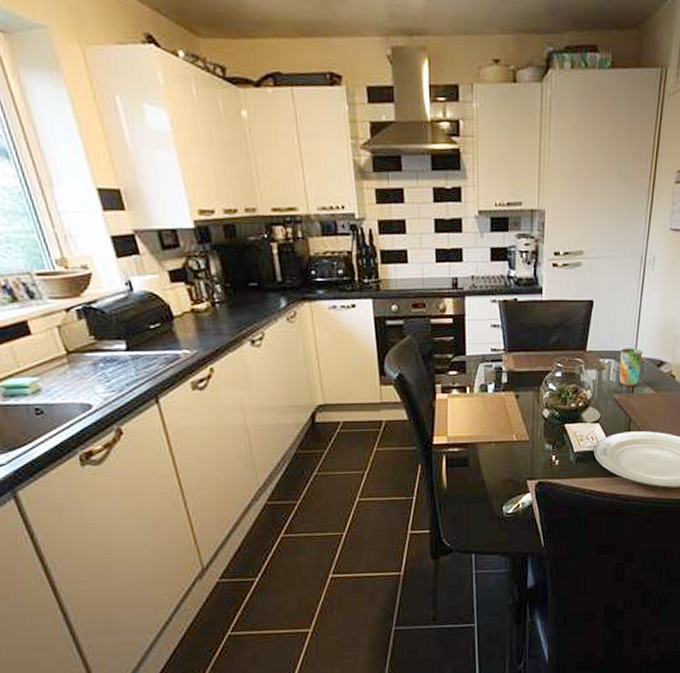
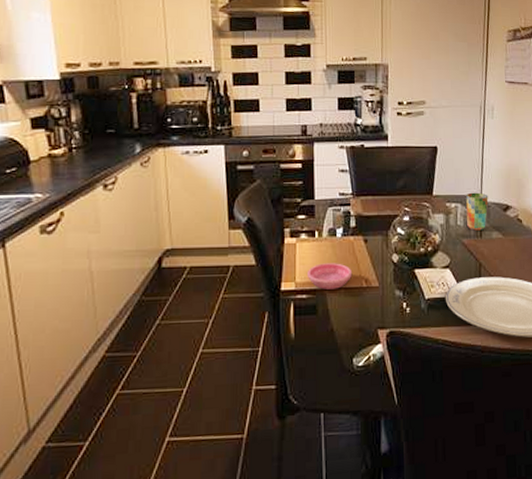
saucer: none [459,418,504,443] -> present [308,263,353,290]

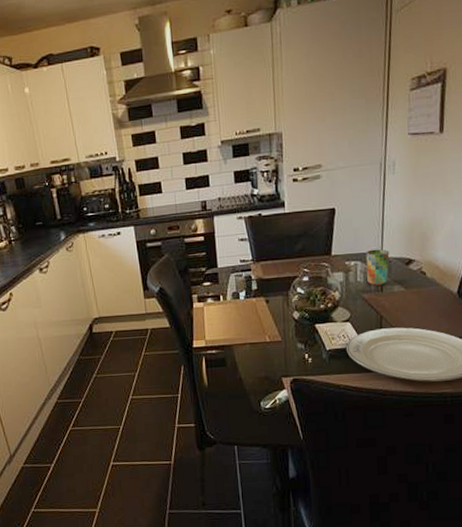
saucer: present [308,263,353,290] -> none [216,322,257,345]

